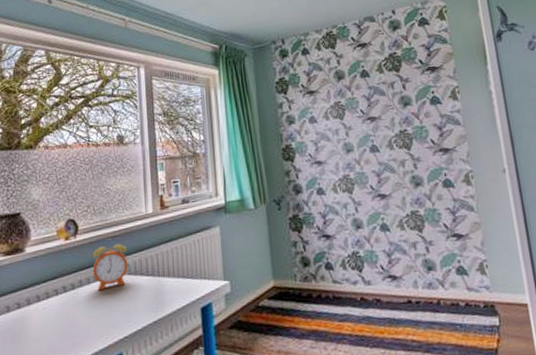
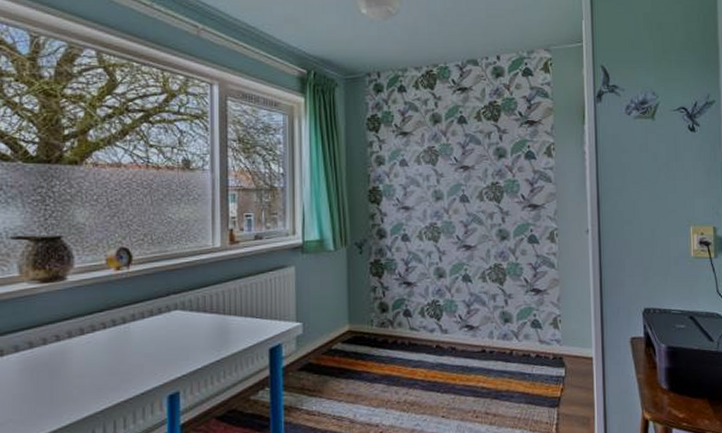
alarm clock: present [92,238,129,291] -> none [147,271,190,326]

